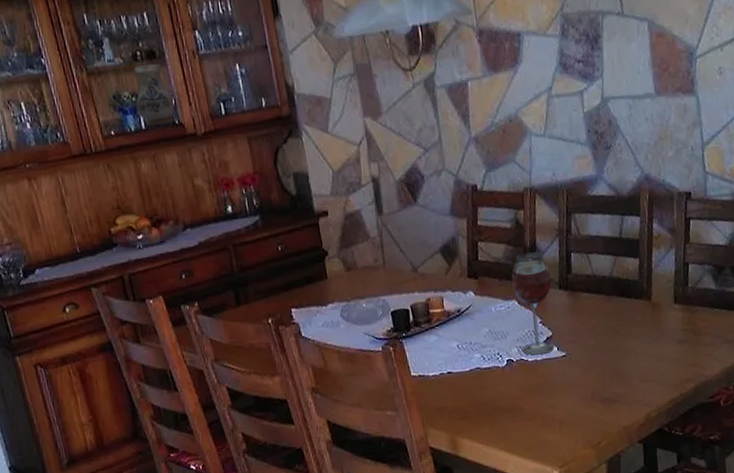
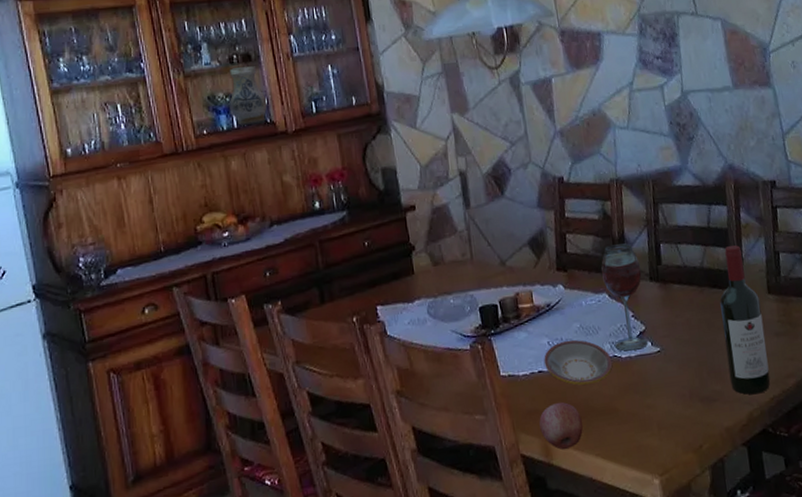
fruit: none [447,400,489,443] -> present [539,401,583,450]
plate: none [453,343,519,386] -> present [544,340,613,385]
wine bottle: none [626,255,670,397] -> present [720,245,771,395]

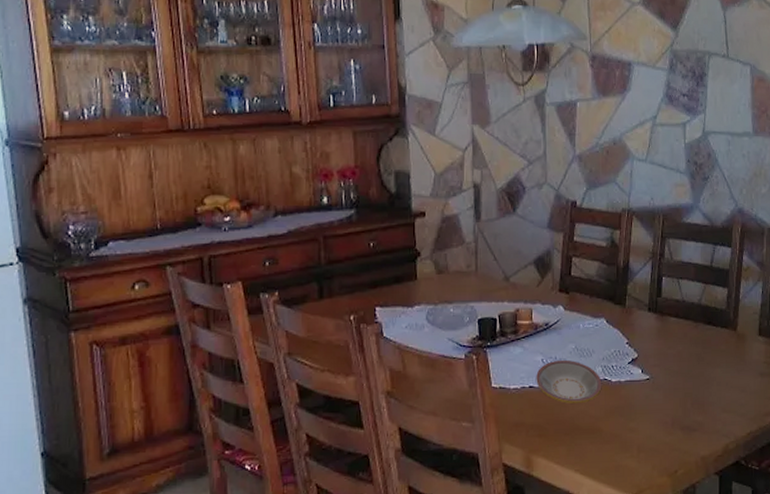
ceramic pitcher: present [229,66,267,127] -> none [243,50,283,111]
fruit: present [539,401,583,450] -> none [524,417,566,462]
wineglass: present [601,243,647,351] -> none [603,273,641,376]
wine bottle: present [720,245,771,395] -> none [711,285,750,428]

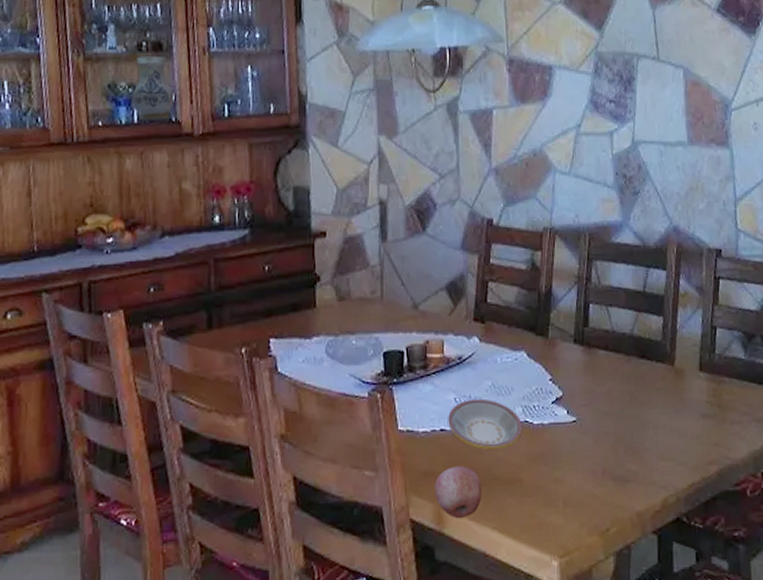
ceramic pitcher: none [243,50,283,111] -> present [132,56,174,122]
fruit: none [524,417,566,462] -> present [435,465,481,518]

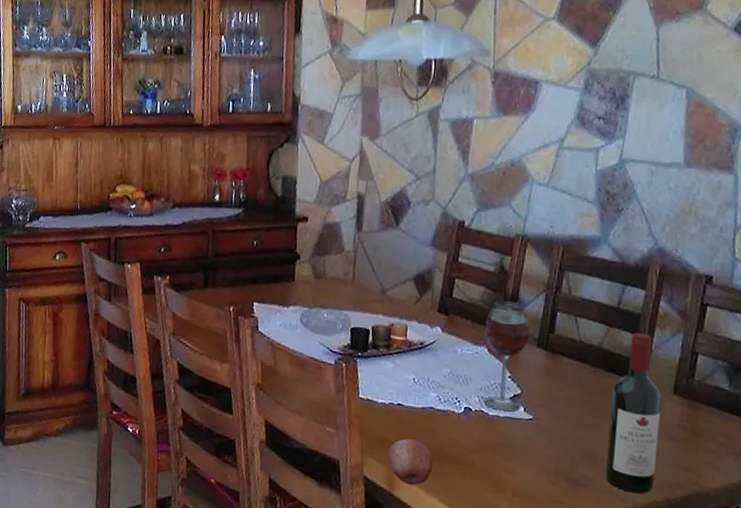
ceramic pitcher: present [132,56,174,122] -> none [156,58,190,114]
plate: present [448,398,522,449] -> none [405,382,478,431]
wineglass: none [523,299,566,417] -> present [484,300,530,412]
wine bottle: none [646,314,691,479] -> present [605,332,662,494]

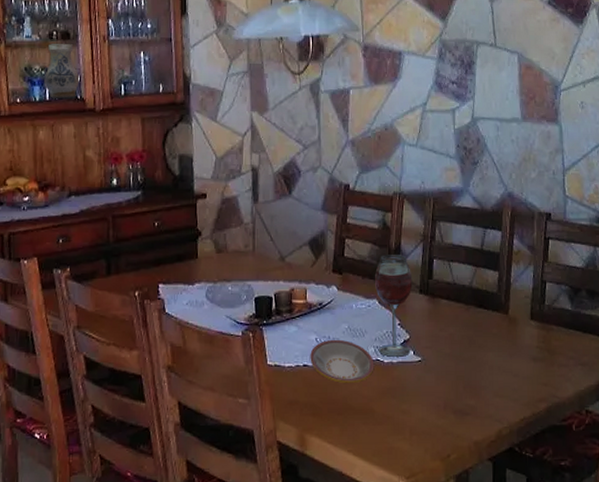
ceramic pitcher: none [156,58,190,114] -> present [44,44,80,100]
fruit: present [388,438,433,485] -> none [298,396,339,441]
plate: none [405,382,478,431] -> present [310,339,374,383]
wine bottle: present [605,332,662,494] -> none [483,269,523,414]

